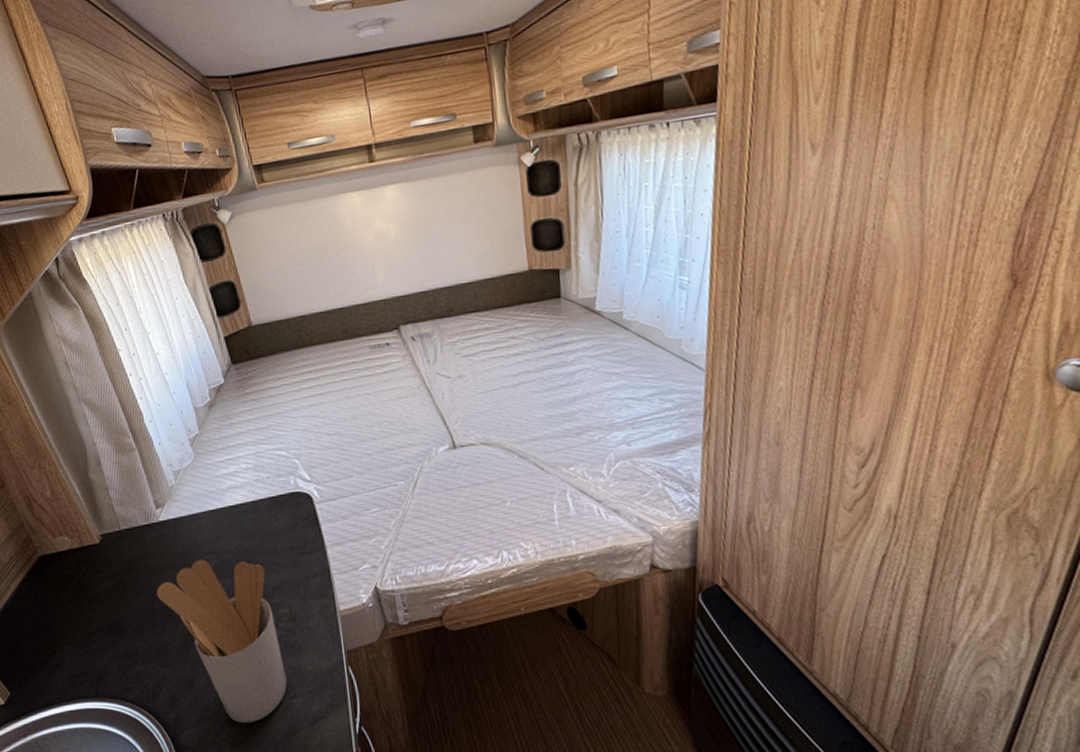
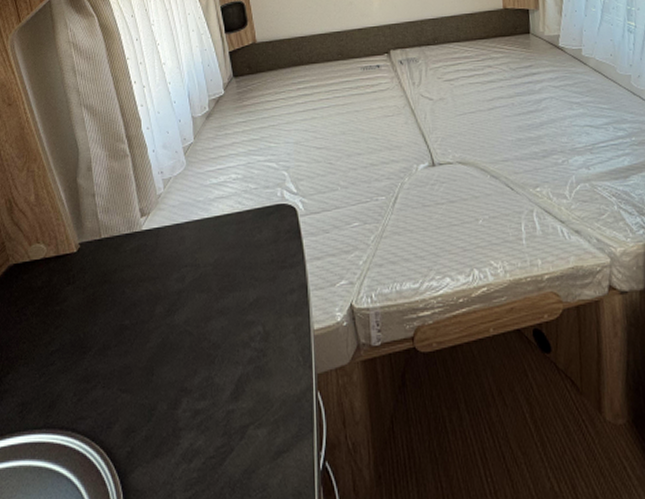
utensil holder: present [156,559,287,724] -> none [128,272,253,460]

